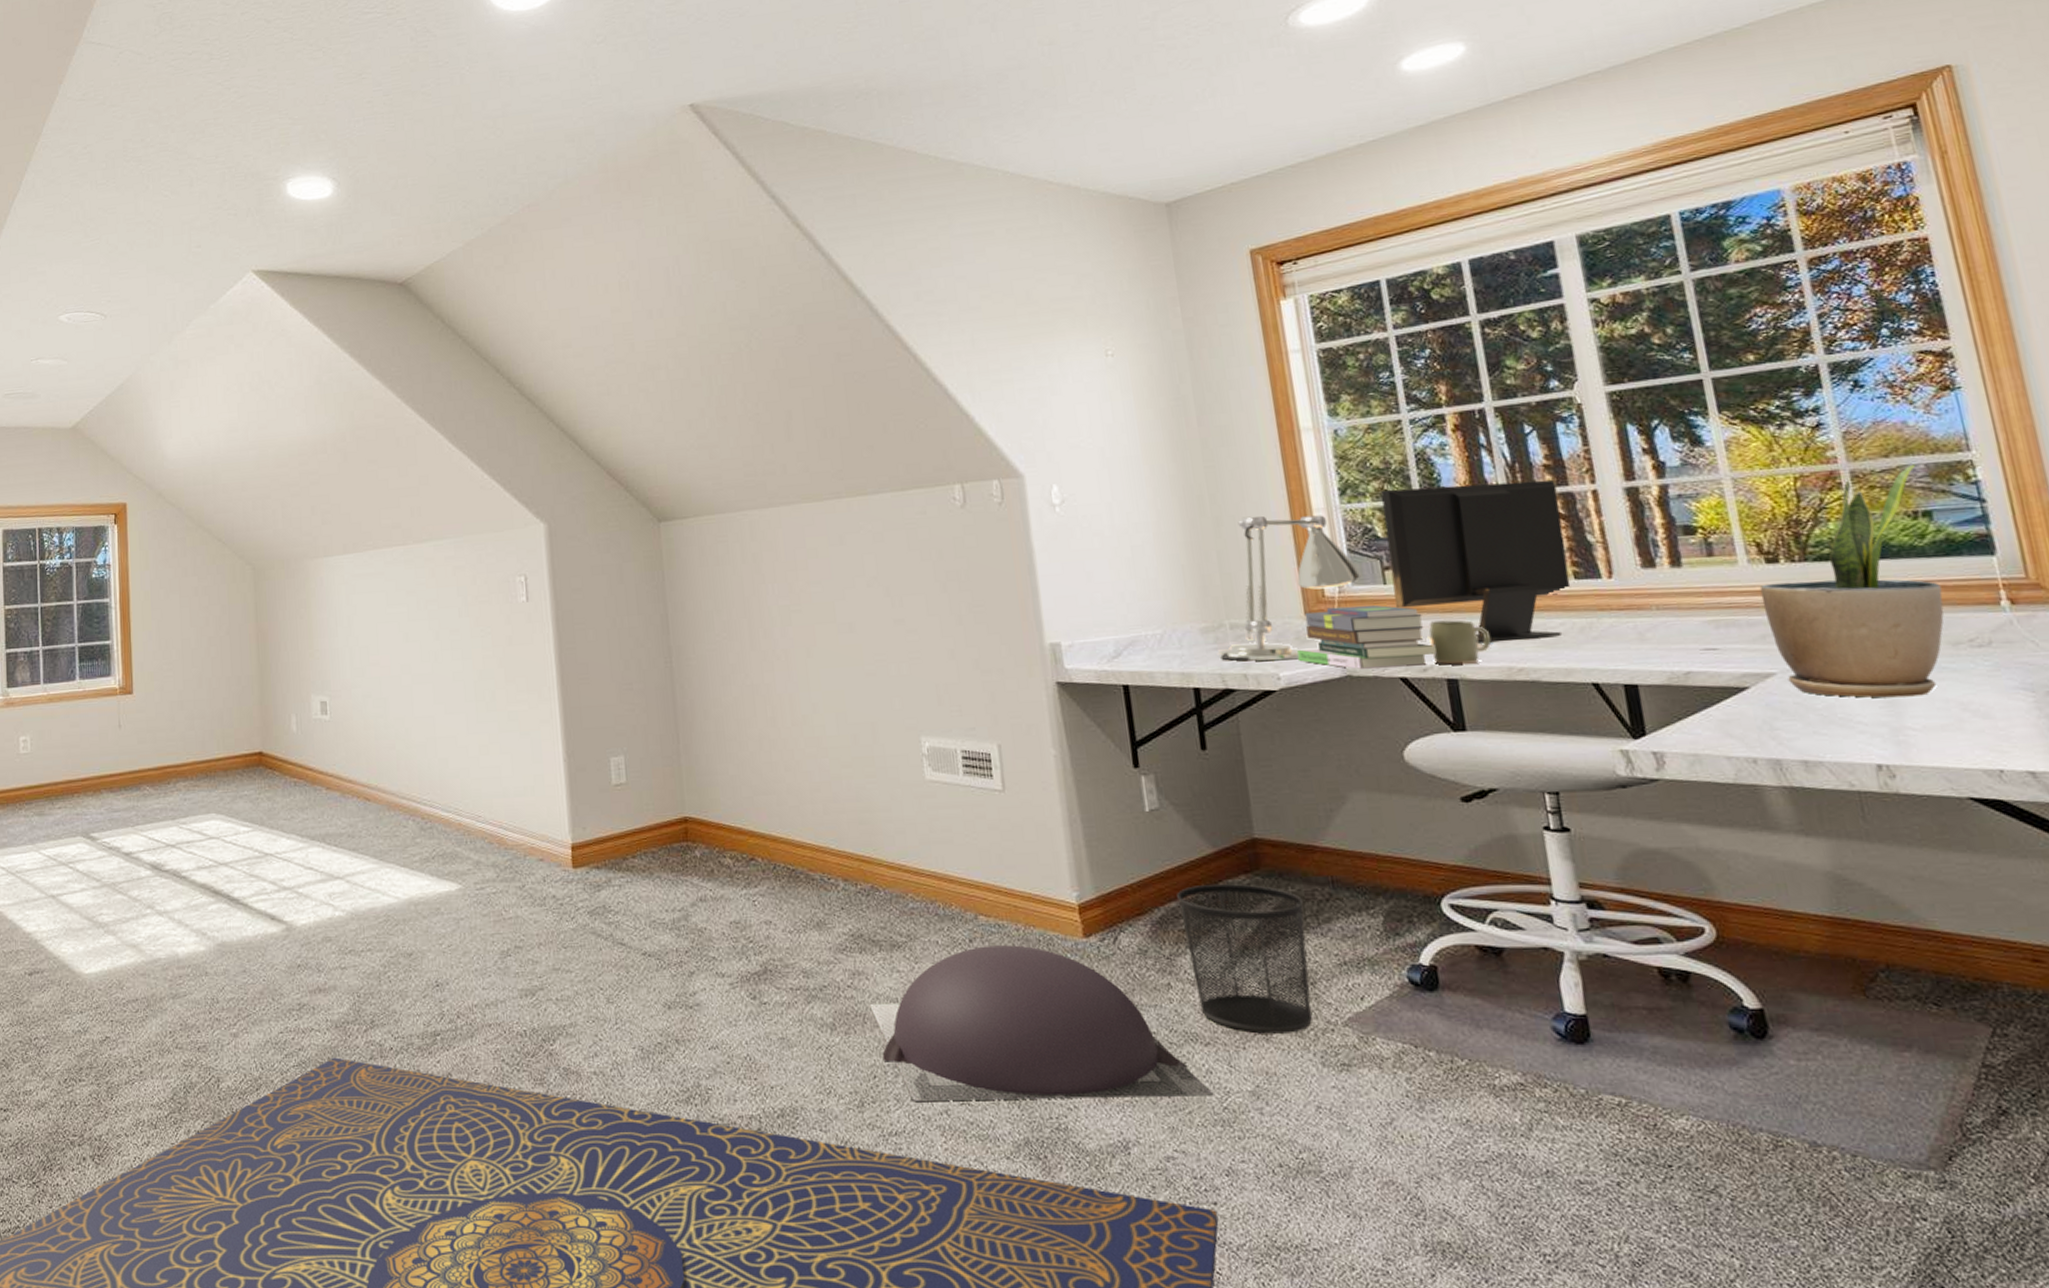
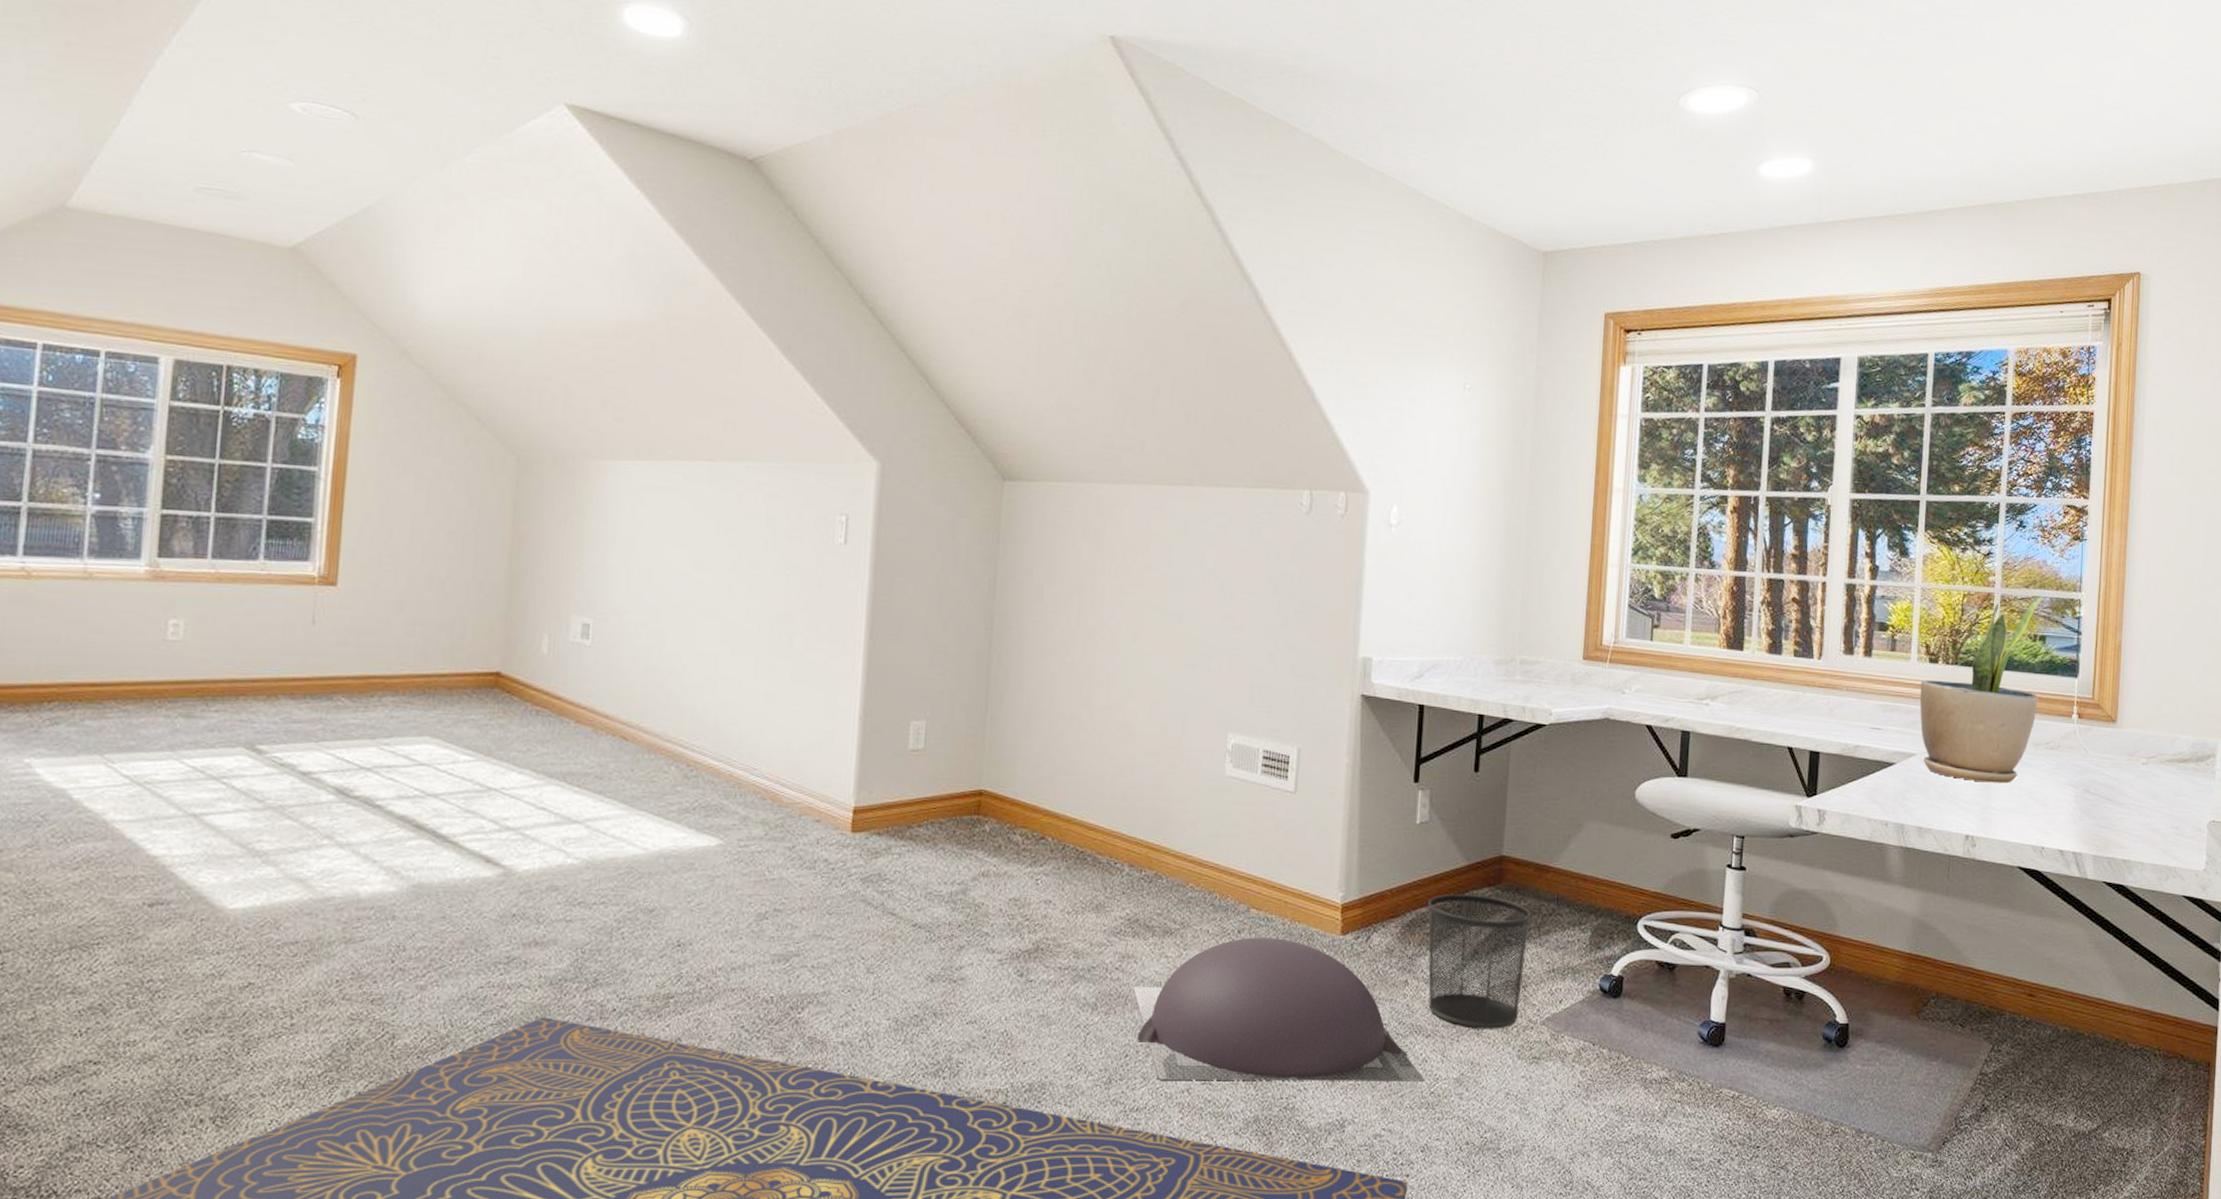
desk lamp: present [1218,515,1362,662] -> none [1505,562,1635,699]
books: present [1297,605,1436,670] -> none [1570,655,1679,717]
computer monitor: present [1381,479,1571,644] -> none [1655,556,1798,705]
mug: present [1428,620,1491,665] -> none [1675,678,1722,719]

